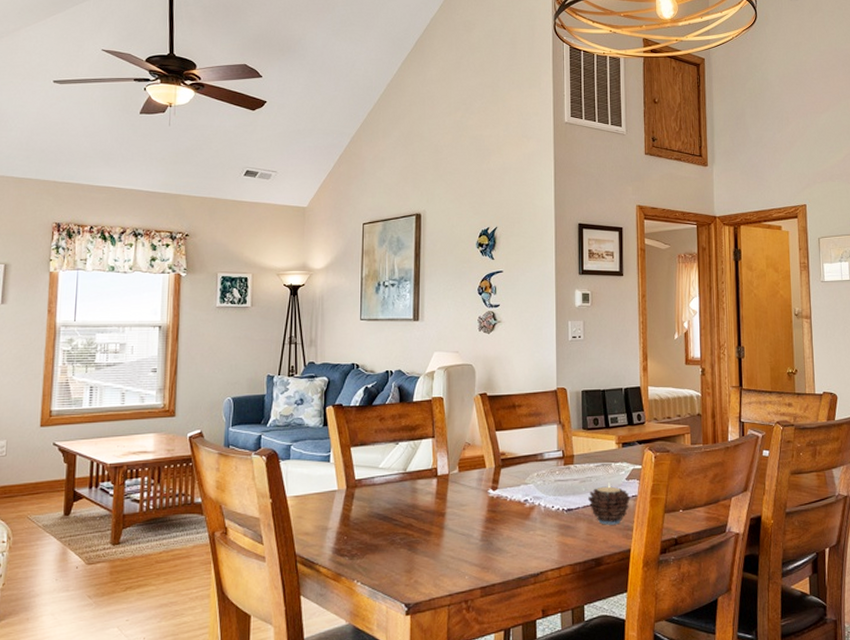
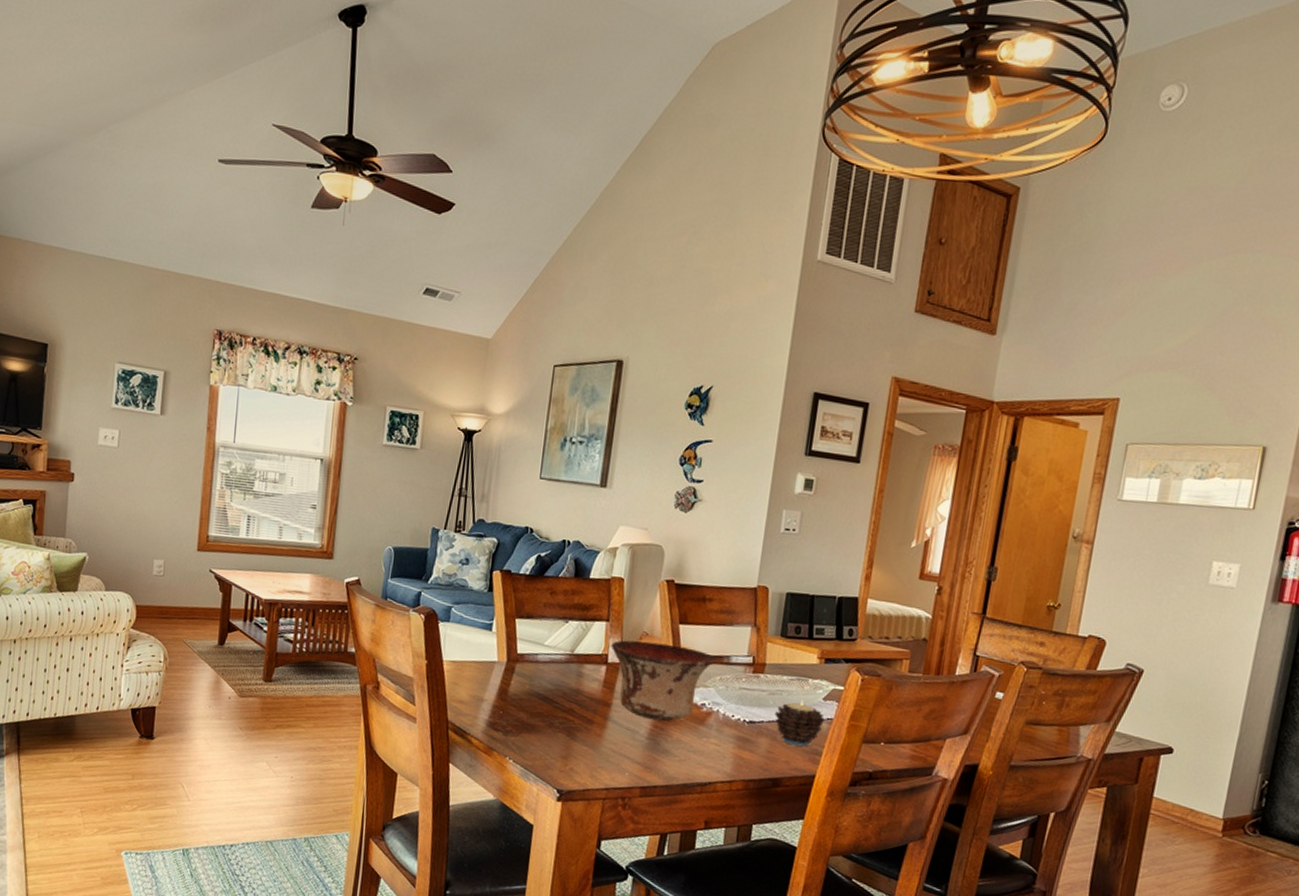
bowl: none [439,450,530,522] -> present [611,640,715,722]

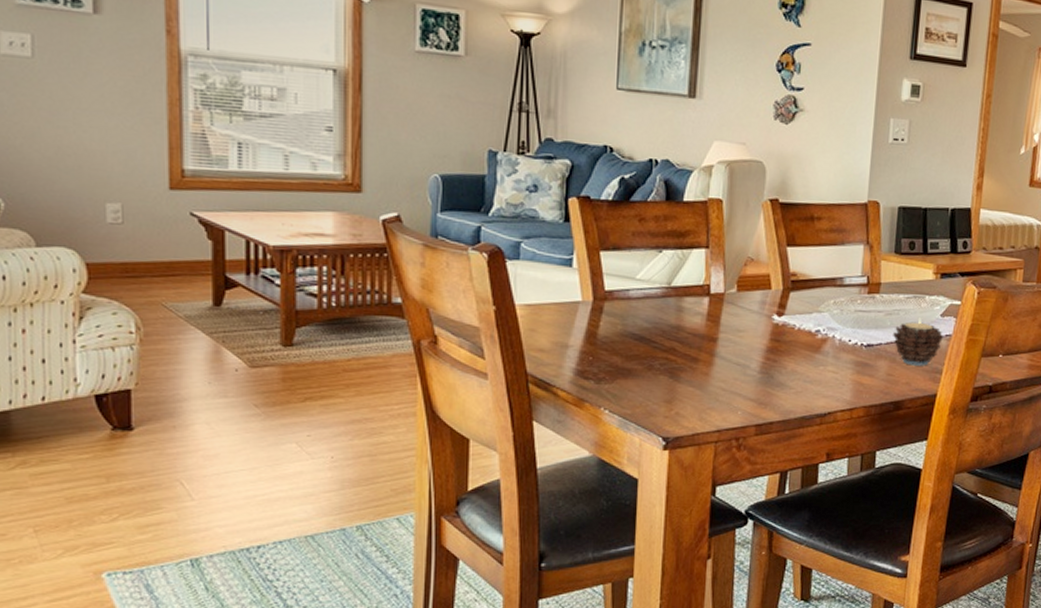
bowl: present [611,640,715,722] -> none [712,267,827,353]

